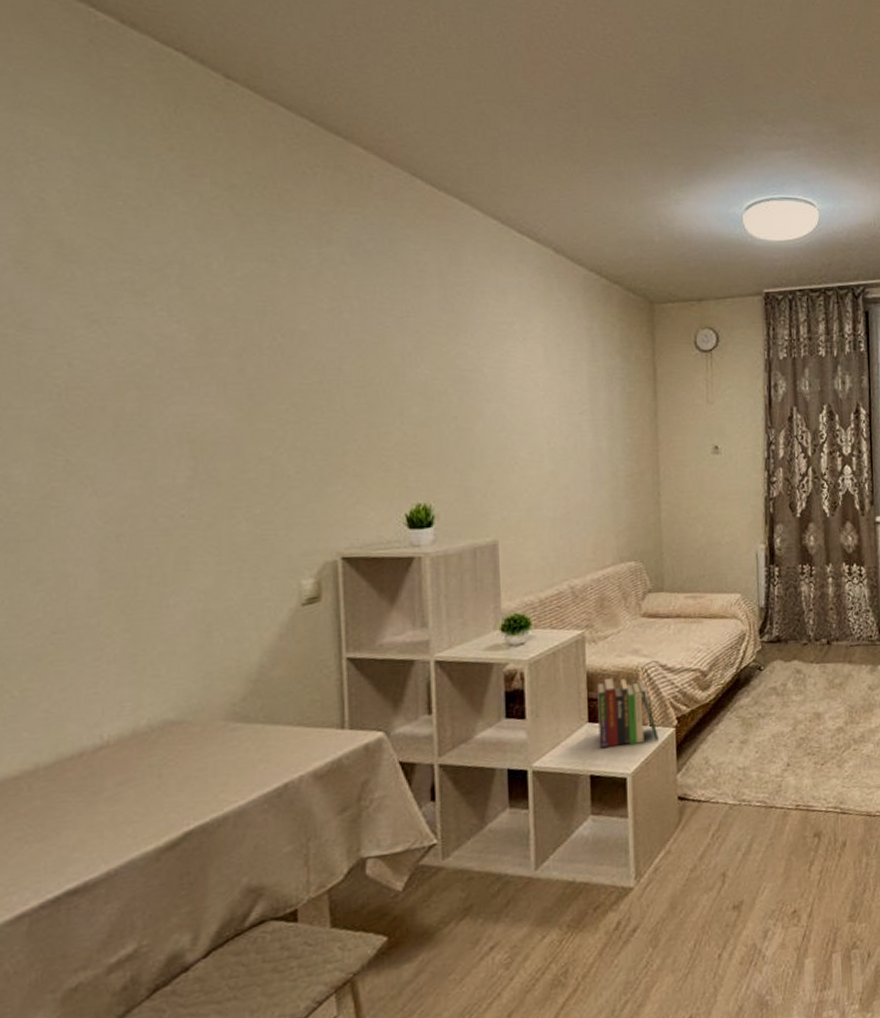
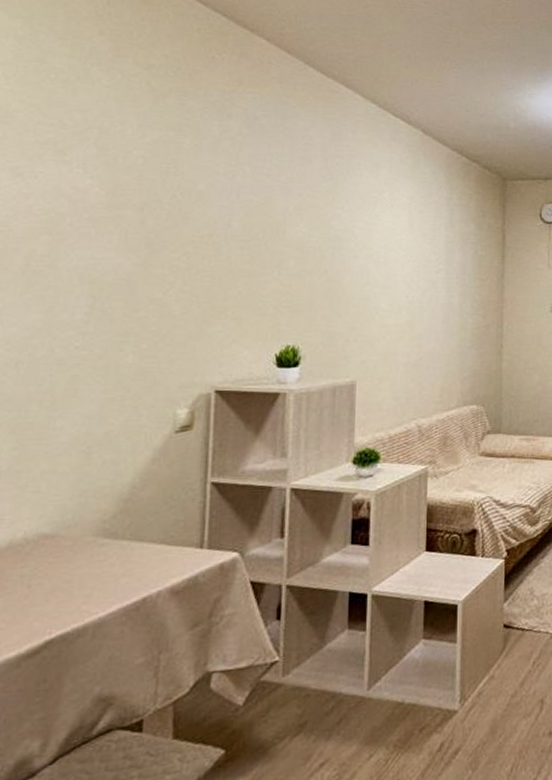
books: present [597,677,659,749] -> none [435,510,489,577]

